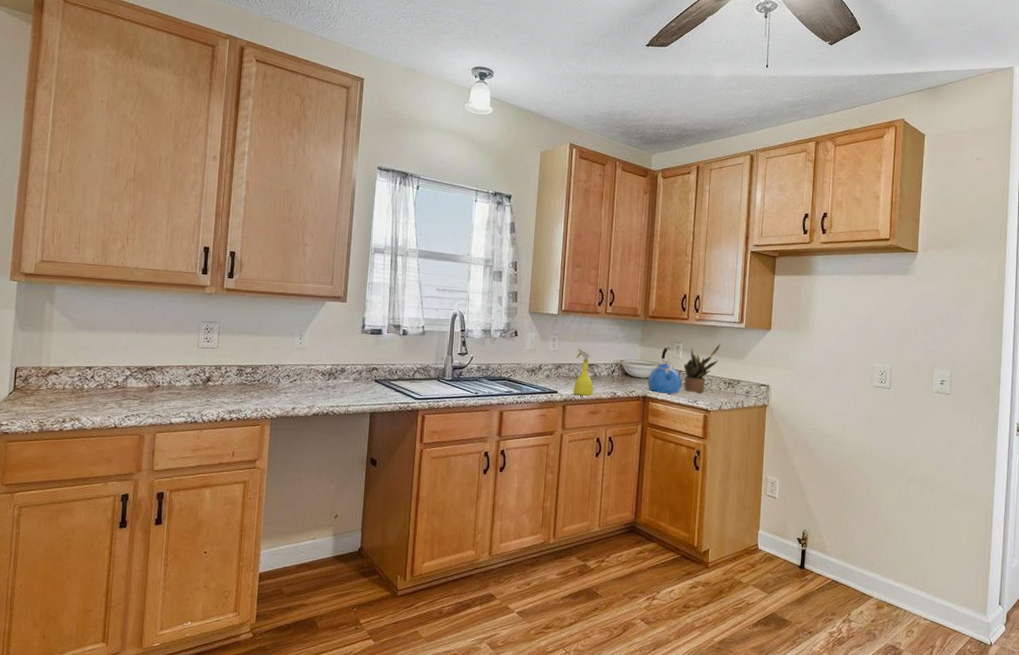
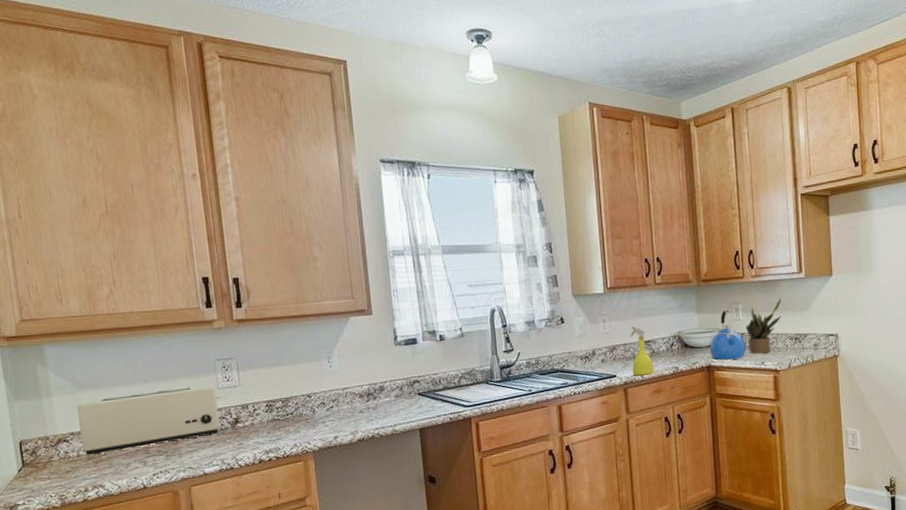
toaster: none [68,338,198,390] -> present [76,382,220,455]

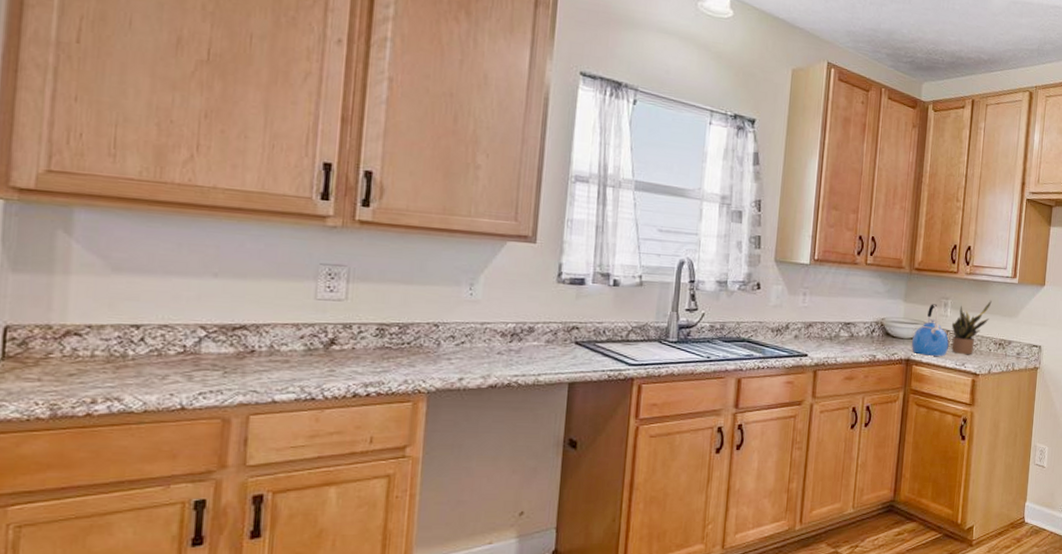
toaster: present [76,382,220,455] -> none [100,284,316,358]
spray bottle: present [630,326,654,377] -> none [826,305,850,360]

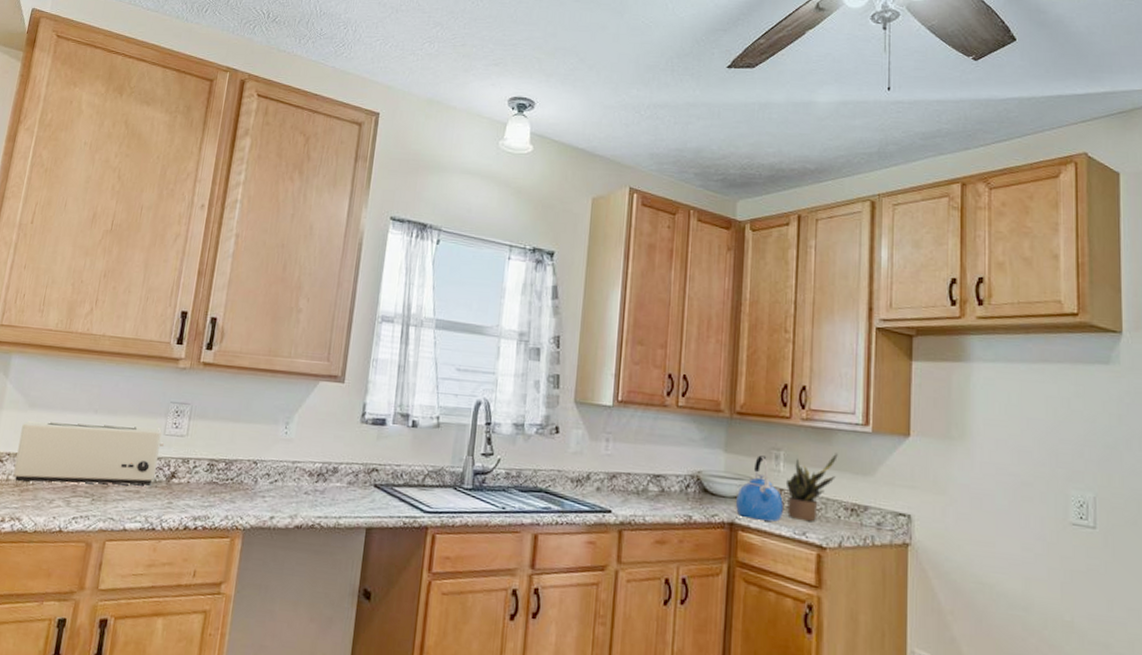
toaster: none [100,284,316,358] -> present [13,418,164,486]

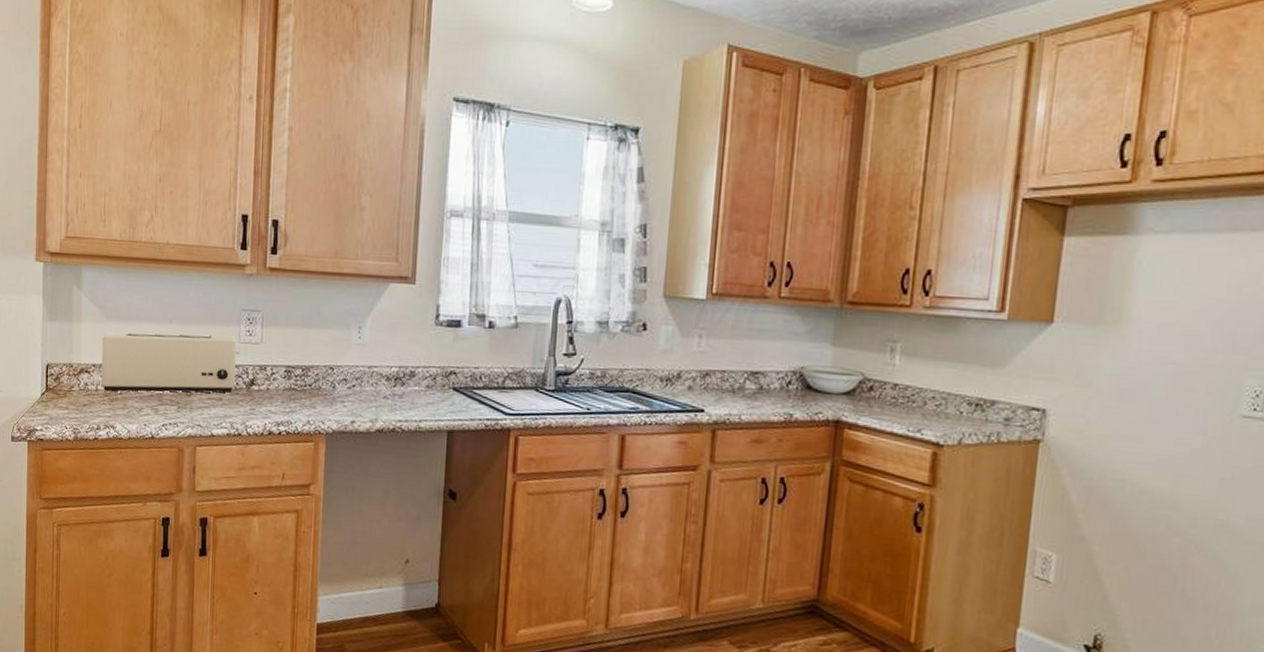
kettle: present [735,455,783,522] -> none [842,348,897,419]
potted plant: present [785,453,838,522] -> none [901,343,965,419]

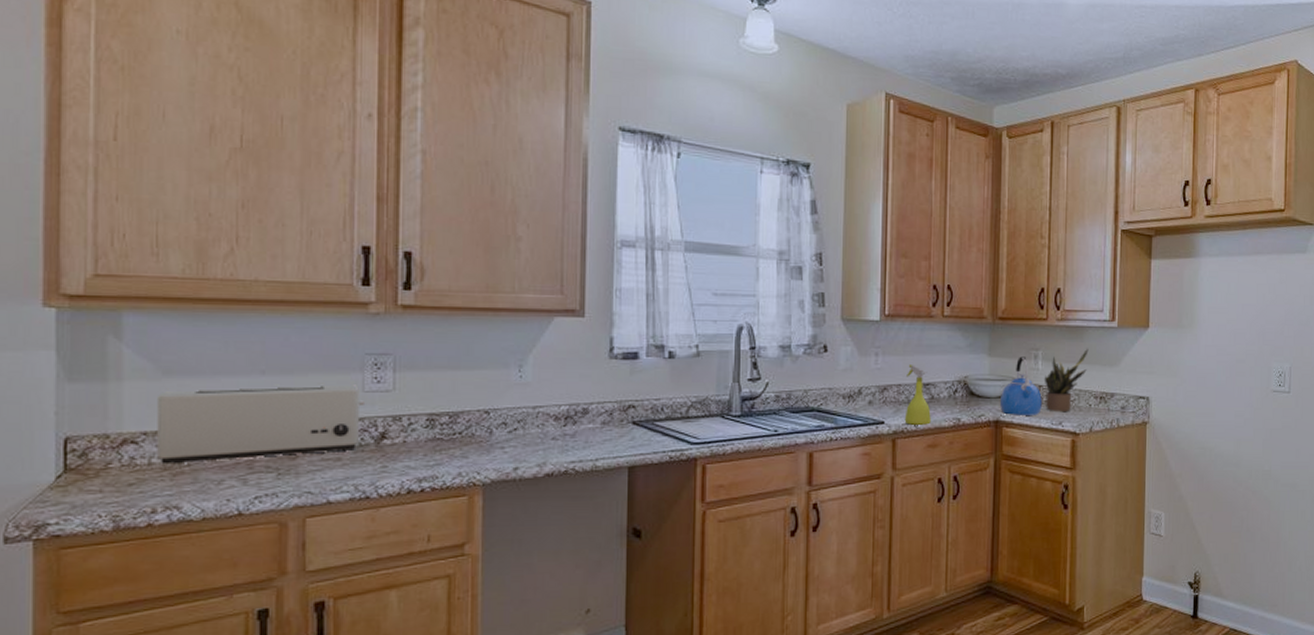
spray bottle: none [727,350,758,419] -> present [904,365,931,426]
kettle: none [842,348,897,419] -> present [999,356,1042,417]
potted plant: none [901,343,965,419] -> present [1044,348,1089,413]

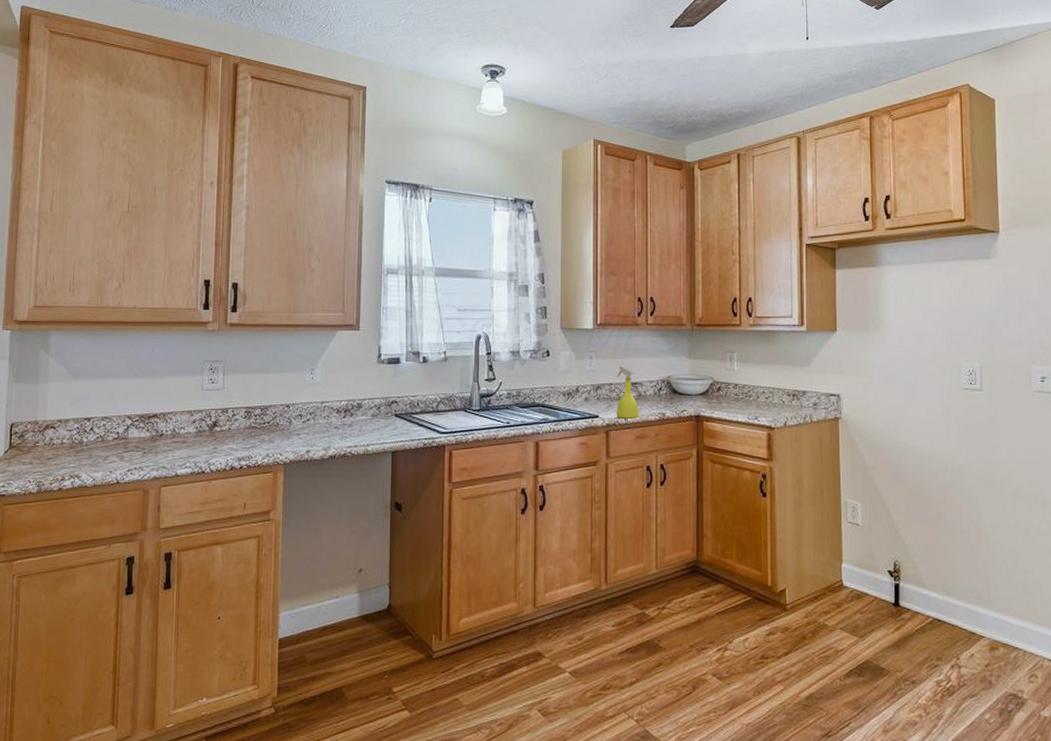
toaster: present [157,381,364,465] -> none [67,382,203,444]
kettle: present [999,356,1042,417] -> none [699,358,738,412]
potted plant: present [1044,348,1089,413] -> none [739,350,780,408]

